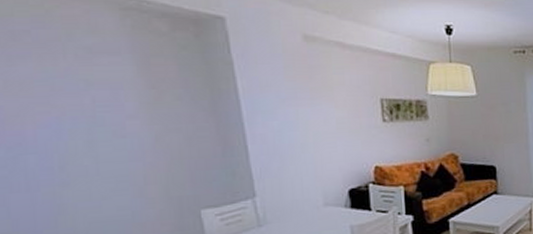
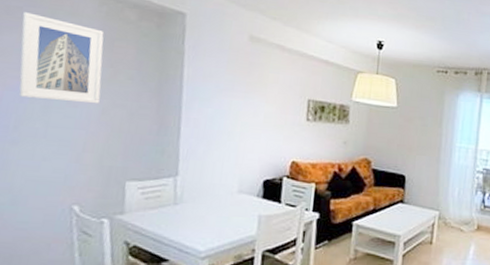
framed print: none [33,36,149,133] -> present [18,12,105,104]

